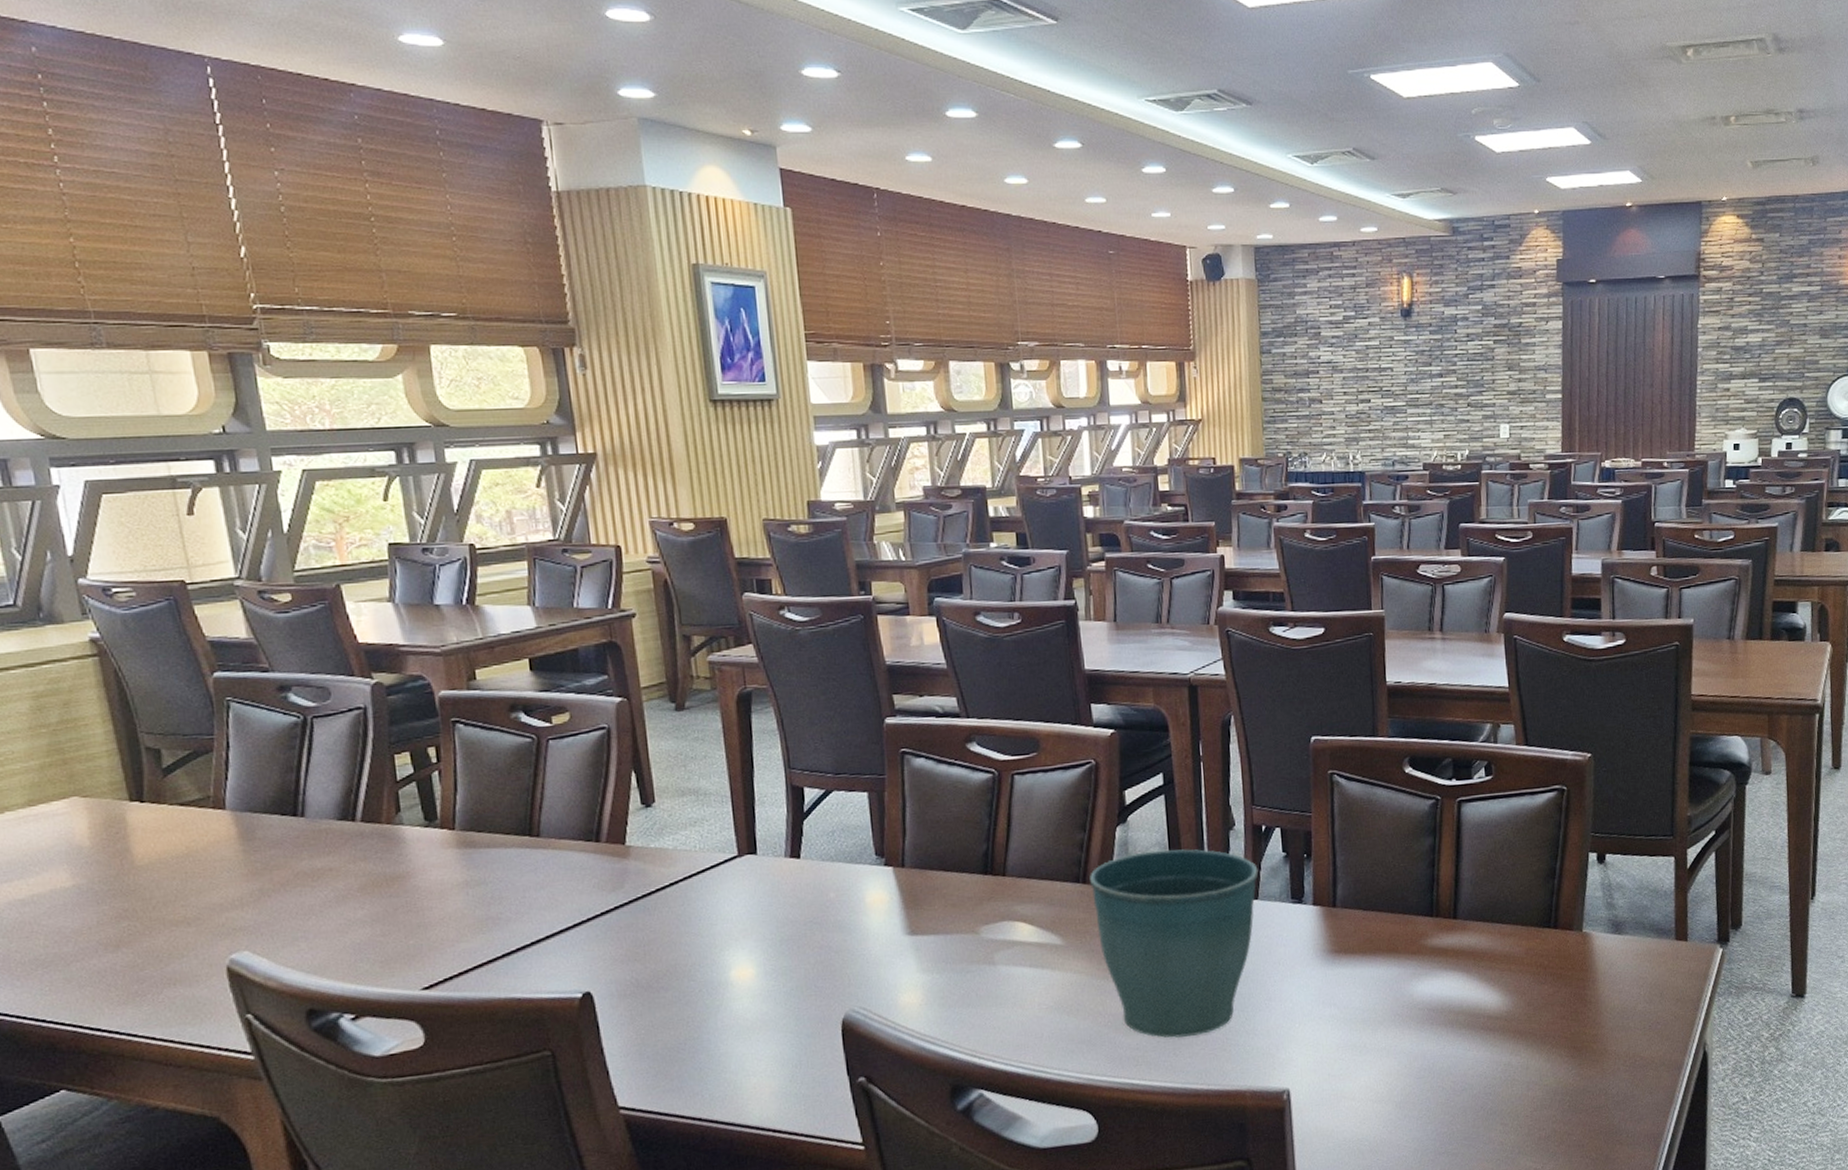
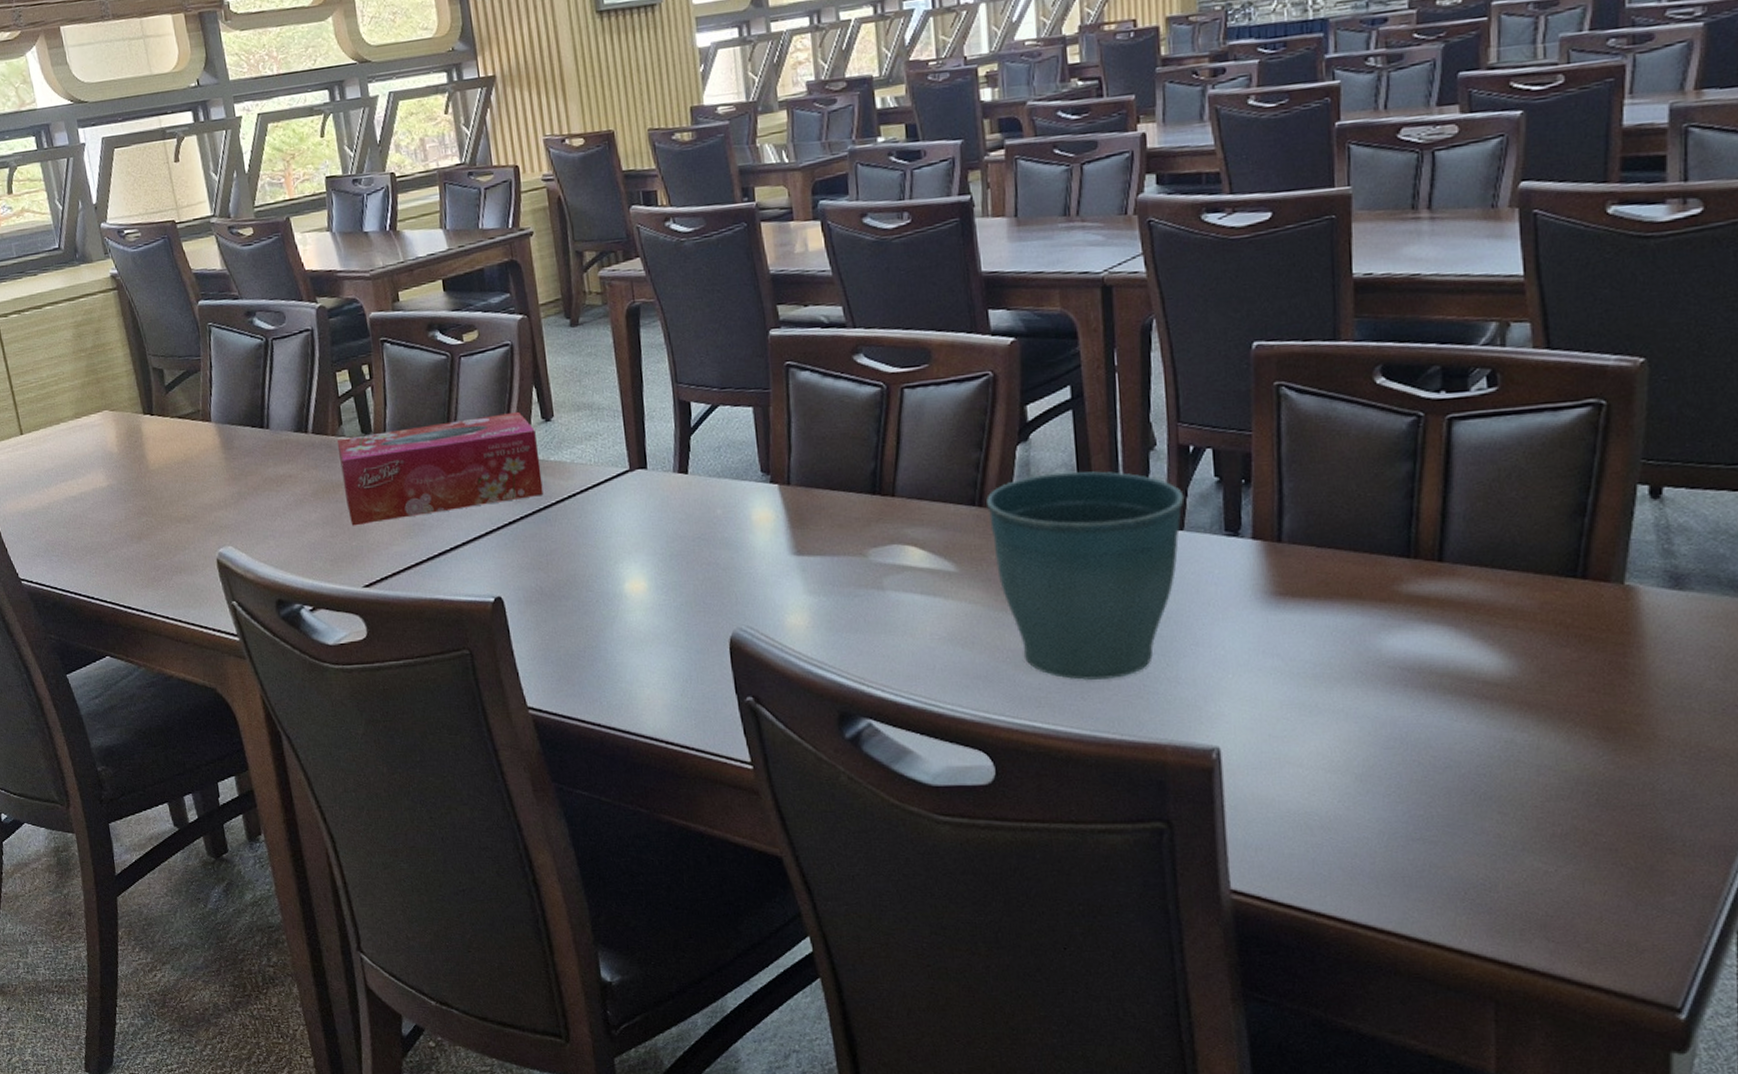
tissue box: none [392,796,642,923] -> present [336,411,544,526]

